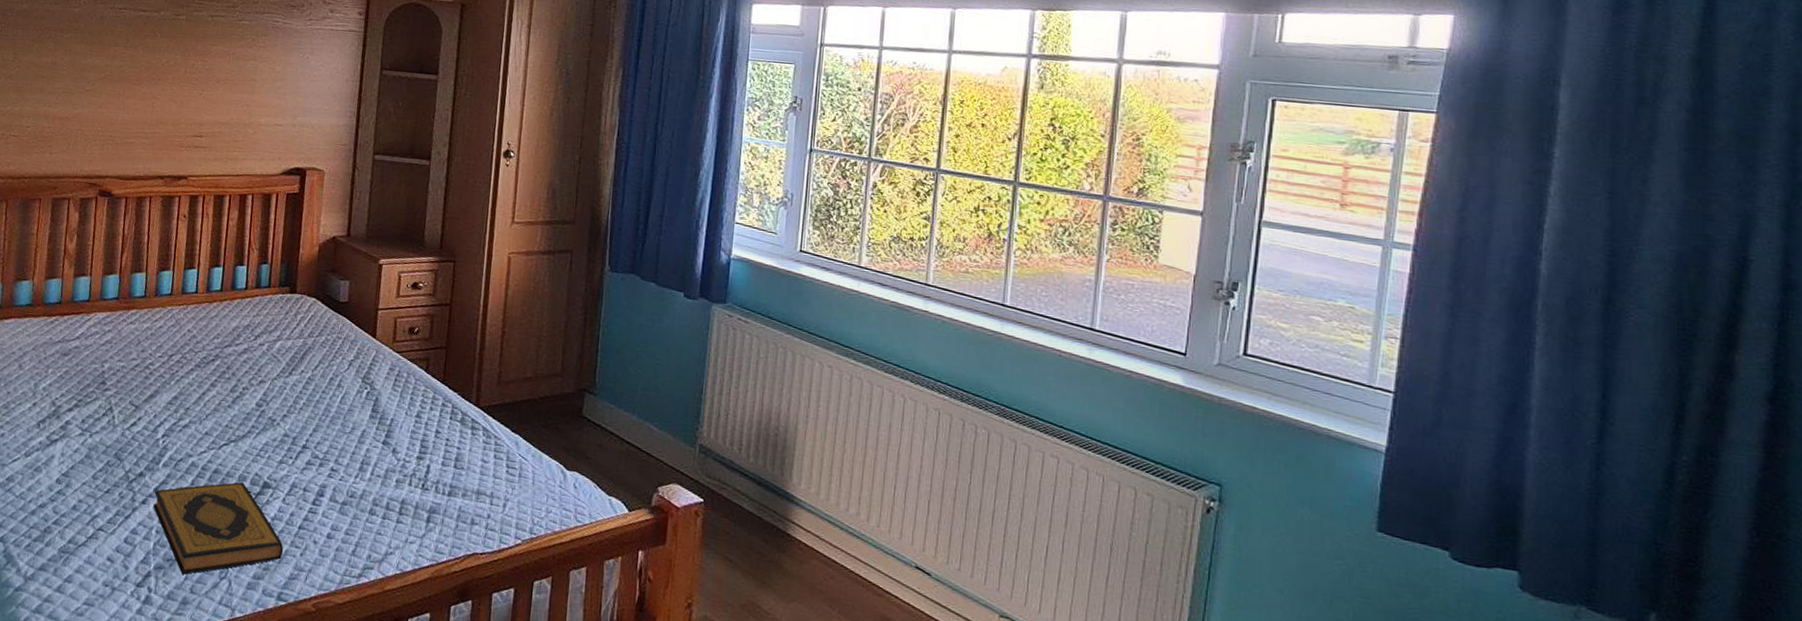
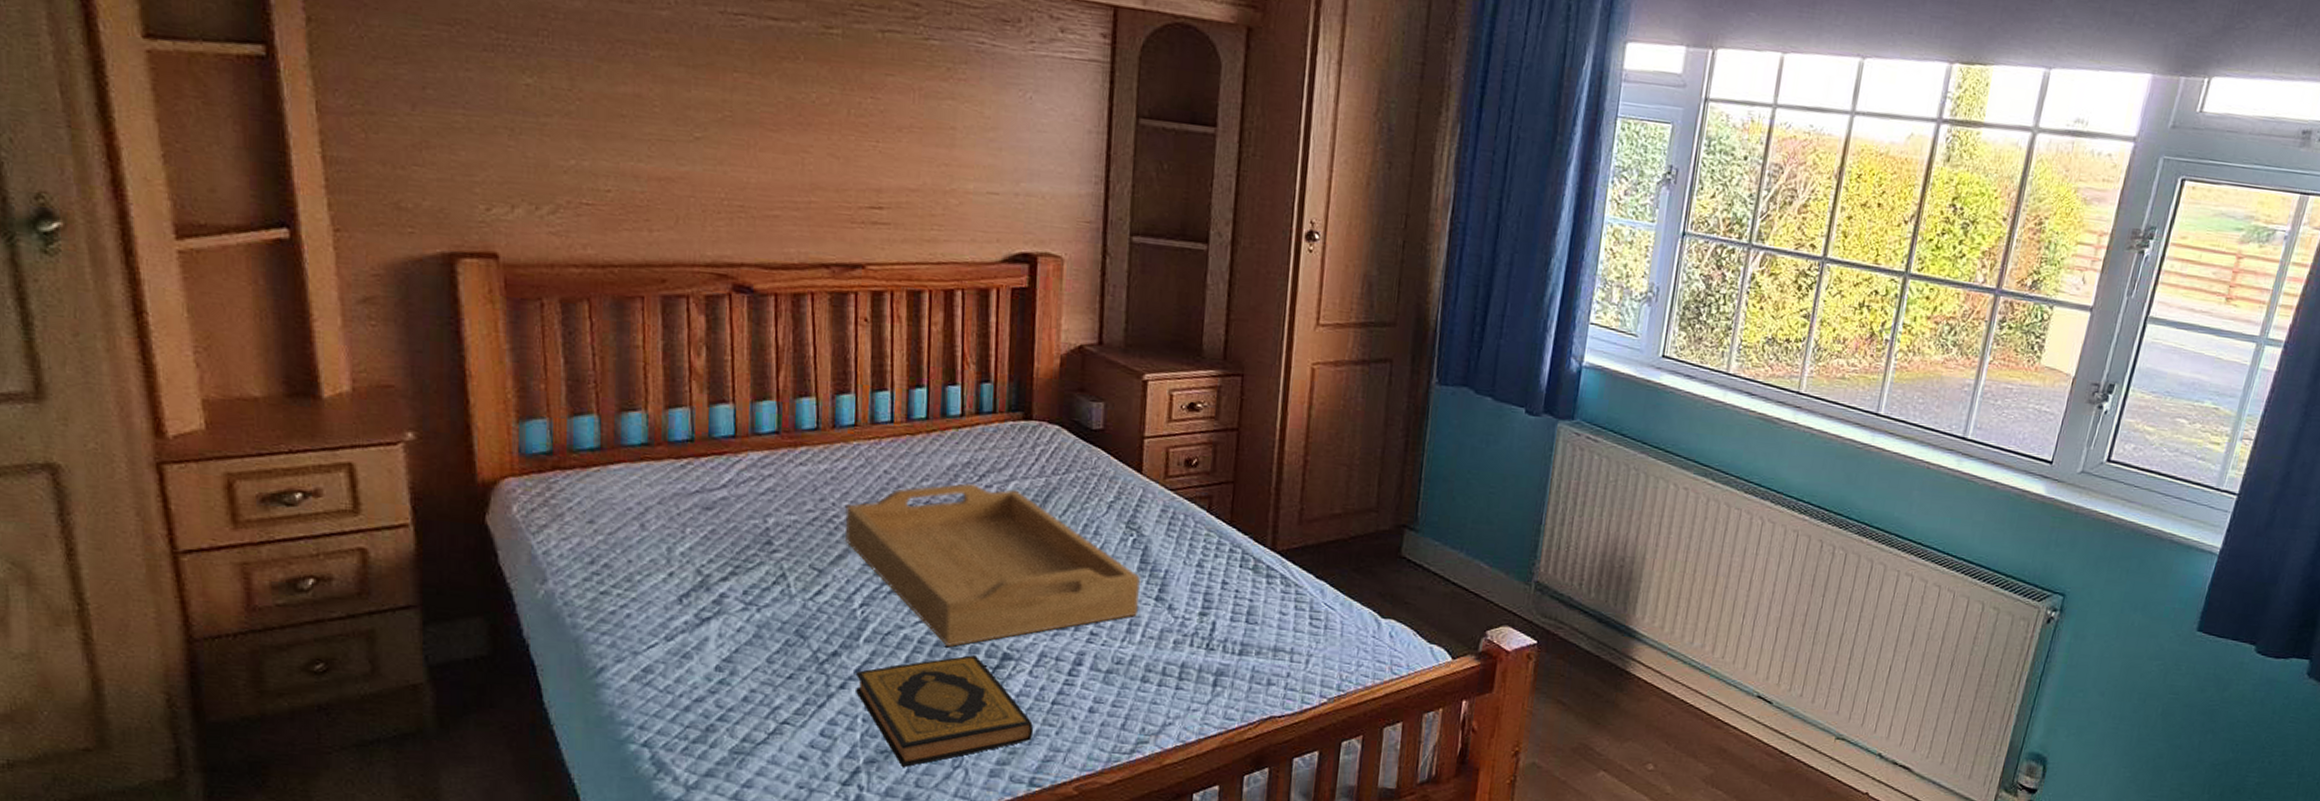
serving tray: none [155,341,373,475] -> present [844,483,1142,648]

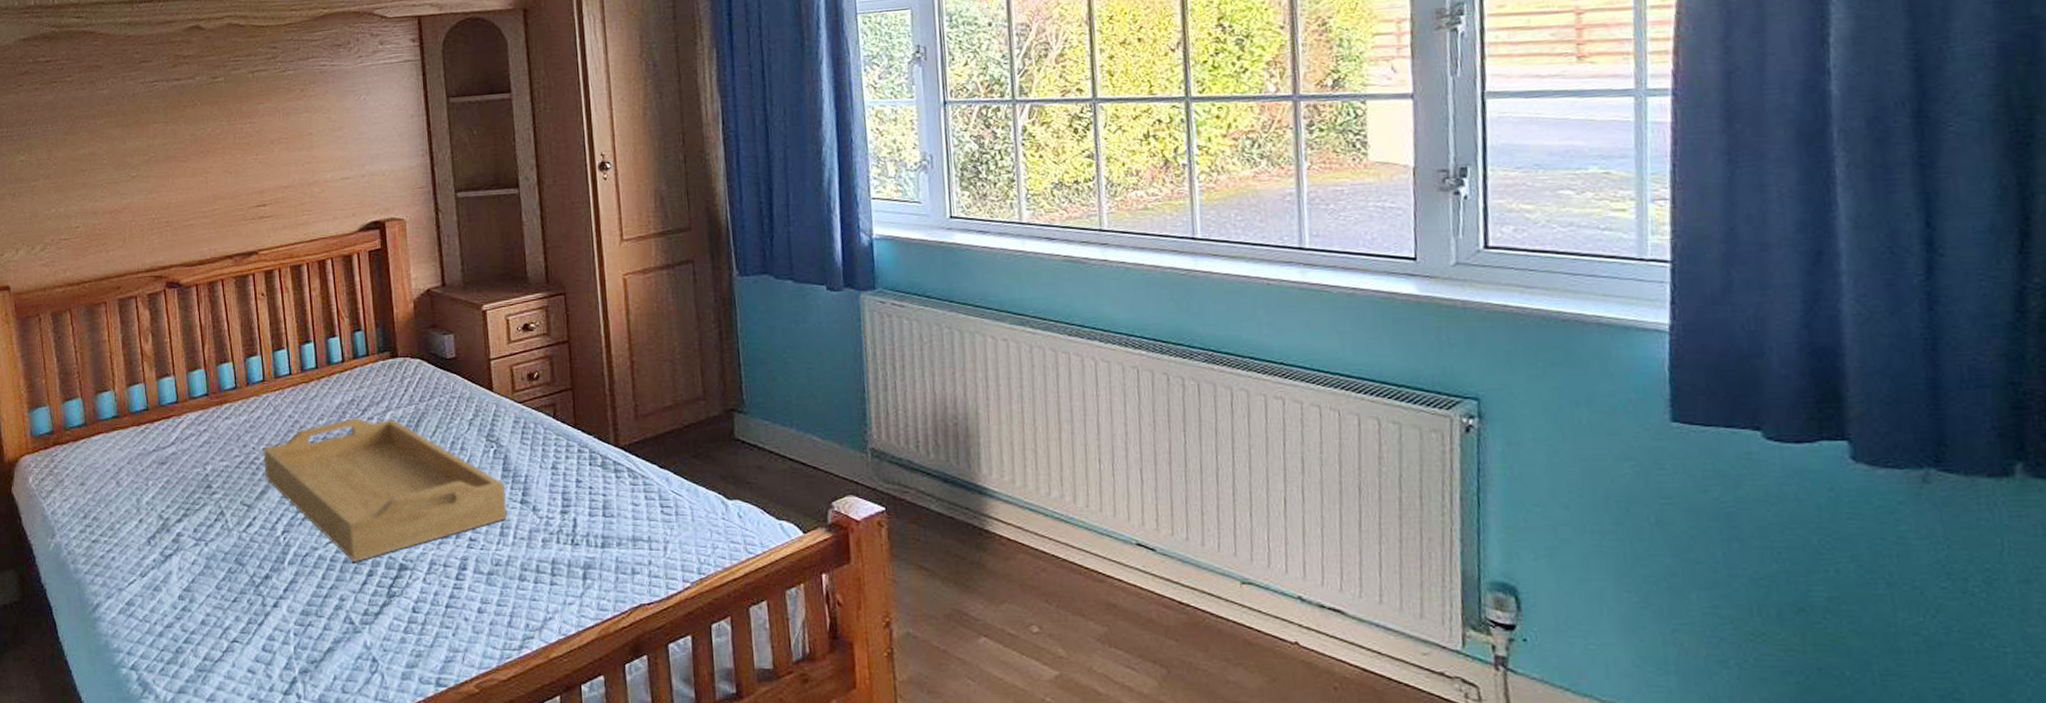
hardback book: present [855,655,1034,767] -> none [284,569,434,675]

